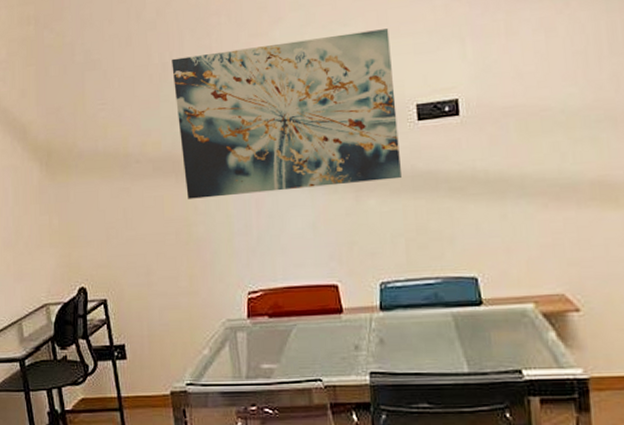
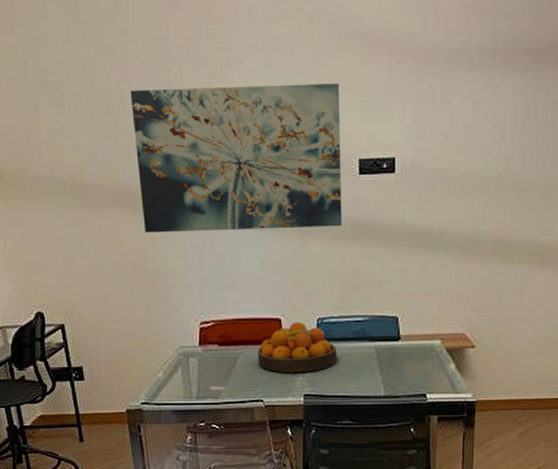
fruit bowl: none [313,288,407,347] -> present [258,322,337,373]

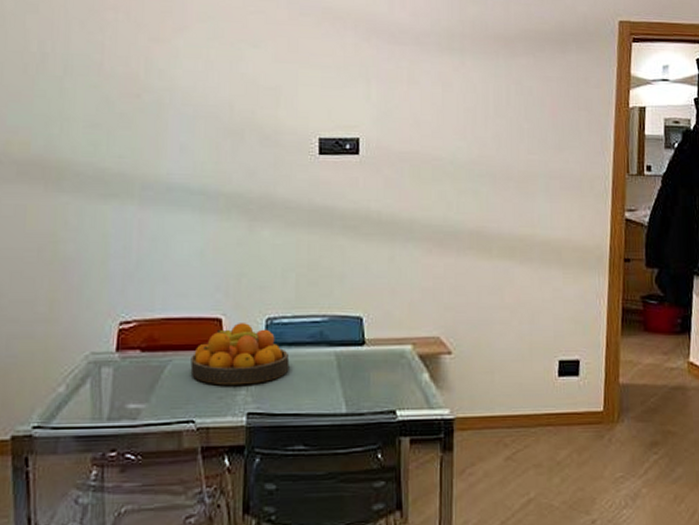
wall art: present [130,83,342,233] -> none [53,50,299,213]

